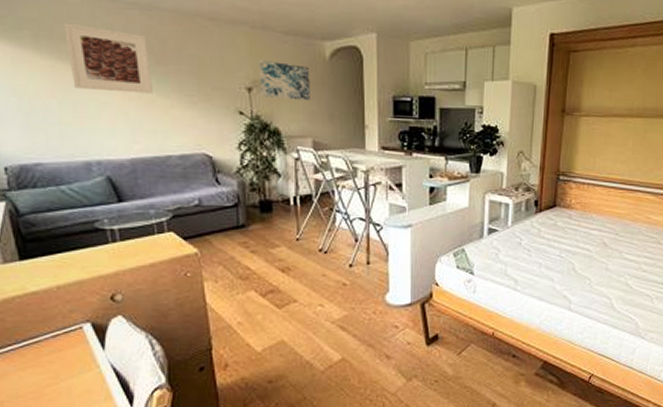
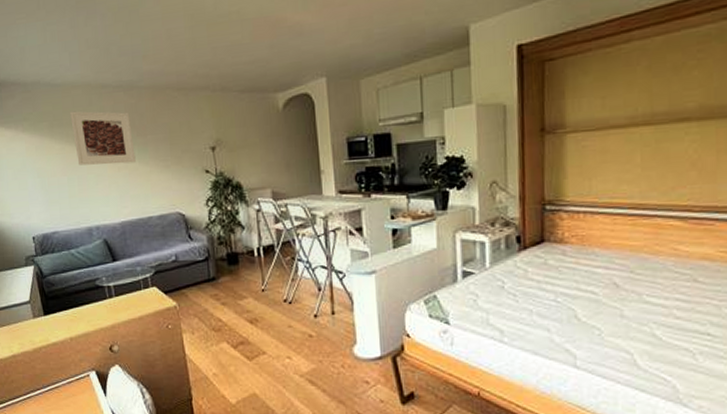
wall art: present [258,59,310,101] -> none [219,119,267,154]

